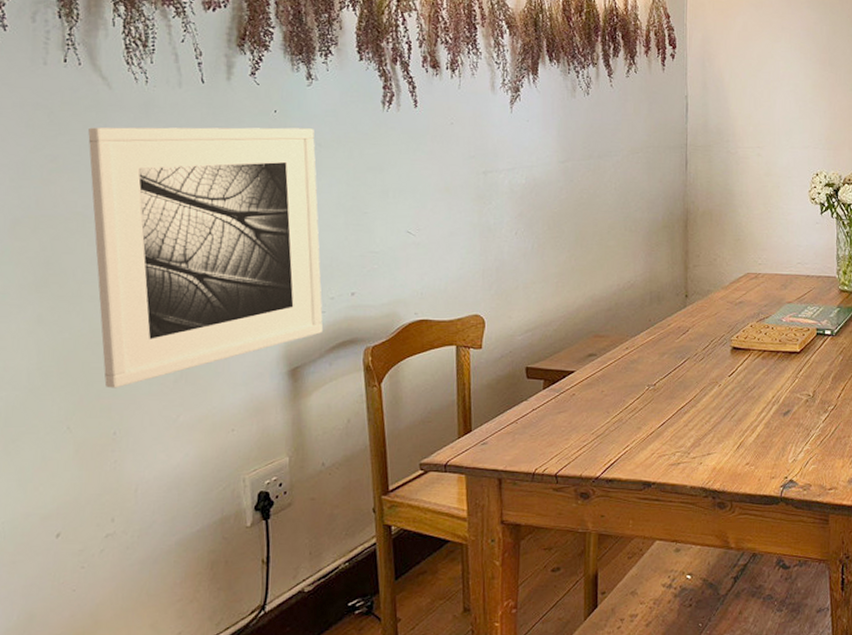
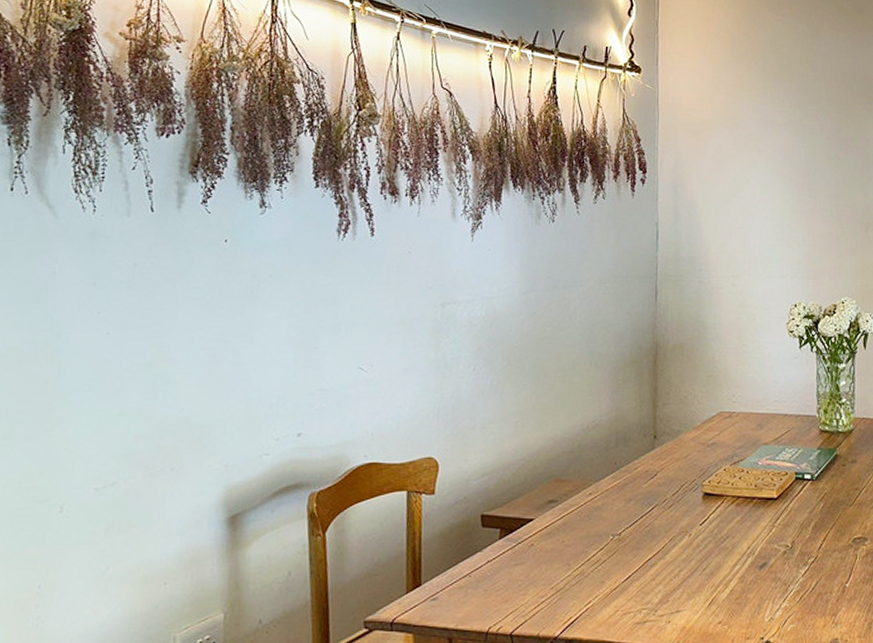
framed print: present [88,127,324,388] -> none [30,257,267,537]

